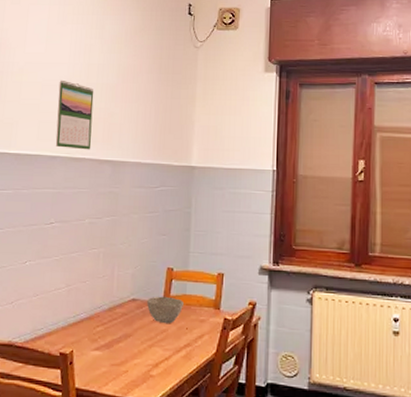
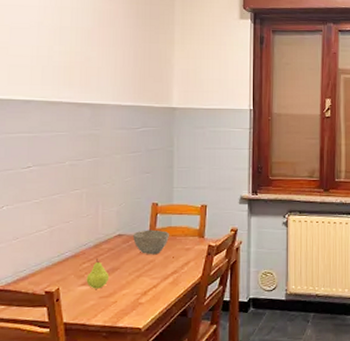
calendar: present [55,79,94,150] -> none [28,23,69,93]
fruit: none [99,323,122,356] -> present [86,259,110,289]

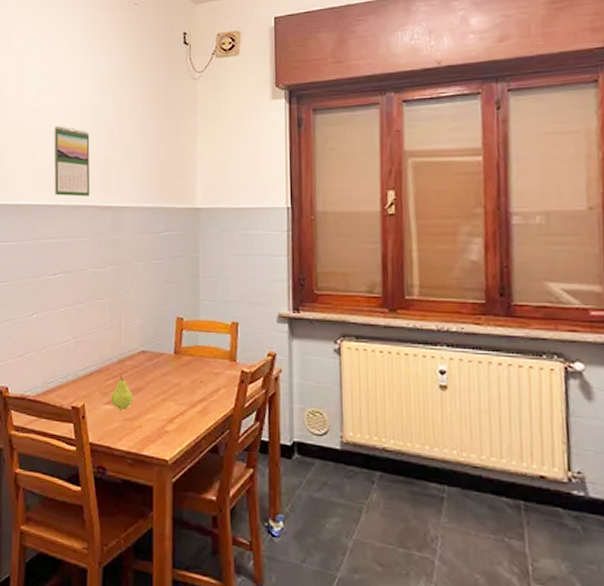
calendar: none [28,23,69,93] -> present [54,125,90,197]
bowl: present [133,229,169,255] -> none [158,347,196,377]

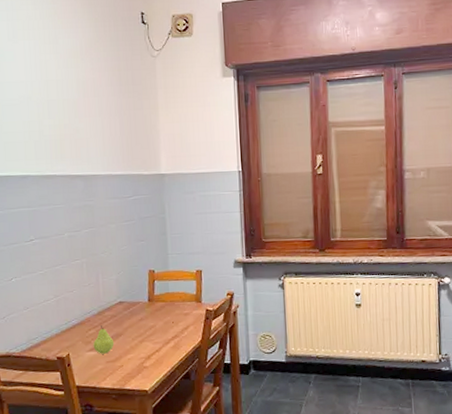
calendar: present [54,125,90,197] -> none [19,98,61,167]

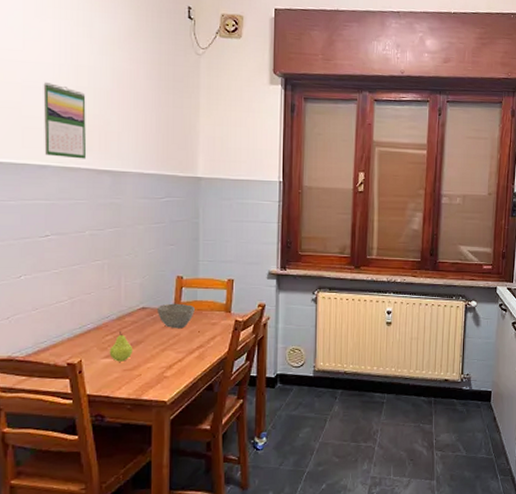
calendar: none [19,98,61,167] -> present [43,81,87,159]
bowl: none [133,296,168,321] -> present [158,303,195,329]

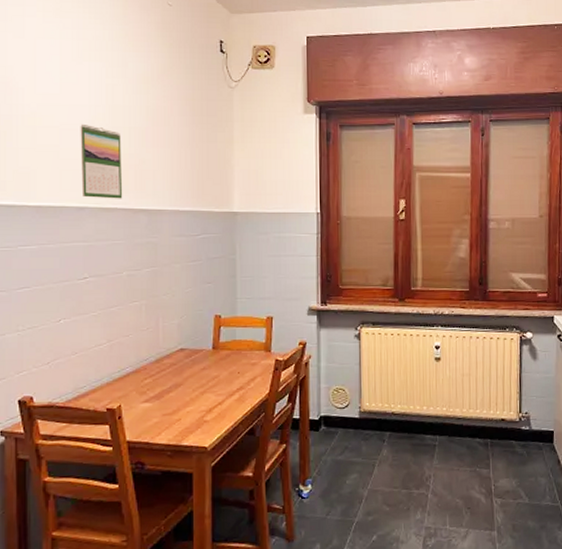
fruit: present [109,331,133,362] -> none [148,374,173,406]
bowl: present [158,303,195,329] -> none [196,343,234,370]

